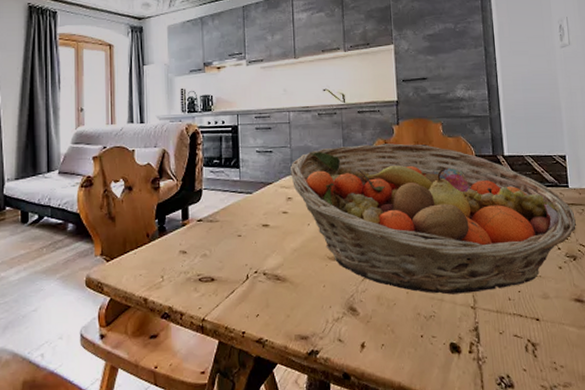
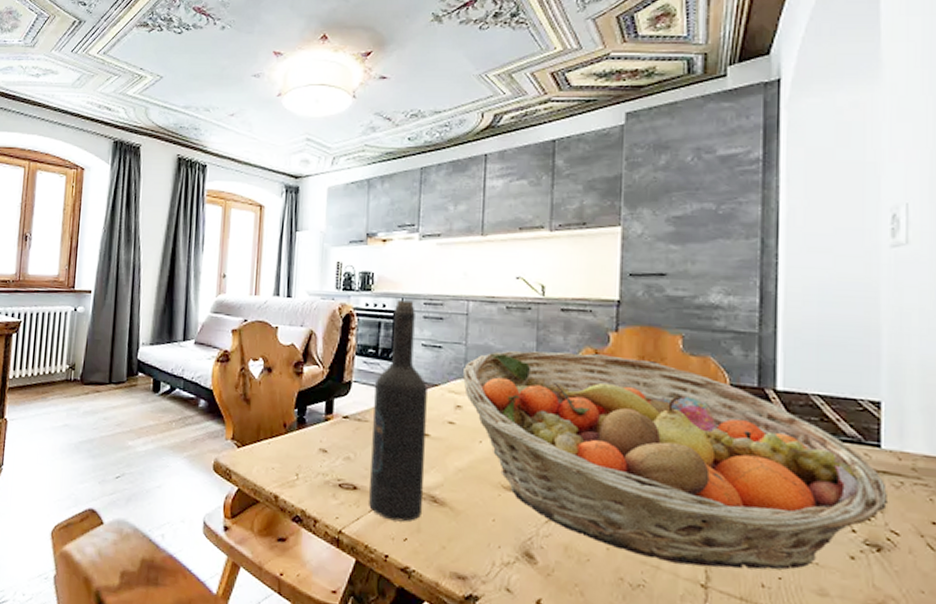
wine bottle: none [222,116,269,302] -> present [369,300,427,522]

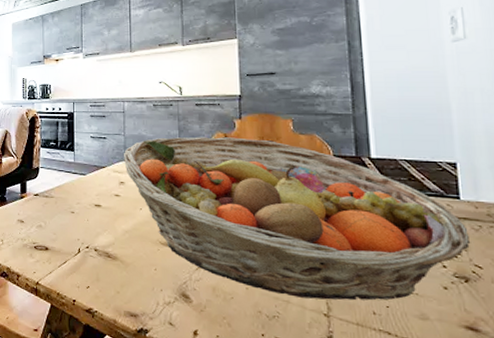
wine bottle: present [369,300,427,522] -> none [57,104,100,274]

